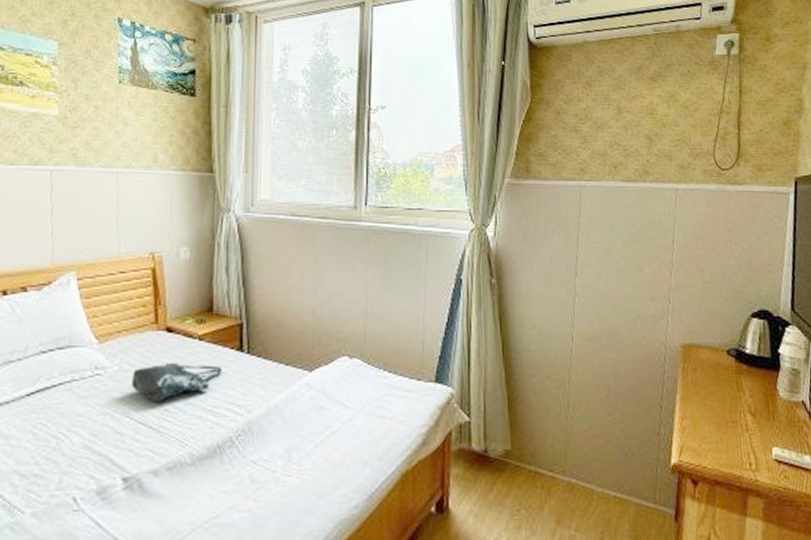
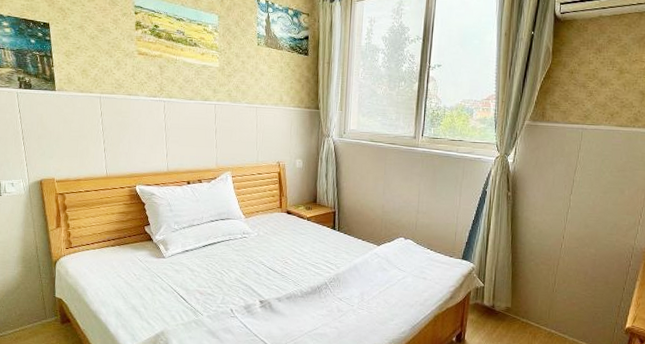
tote bag: present [132,362,221,401] -> none [265,233,321,257]

